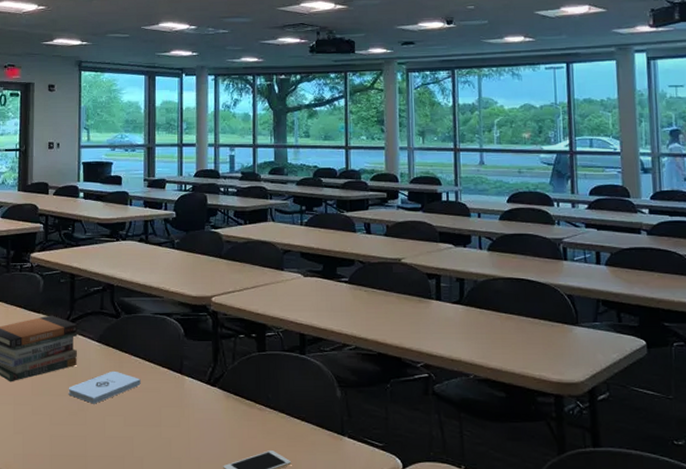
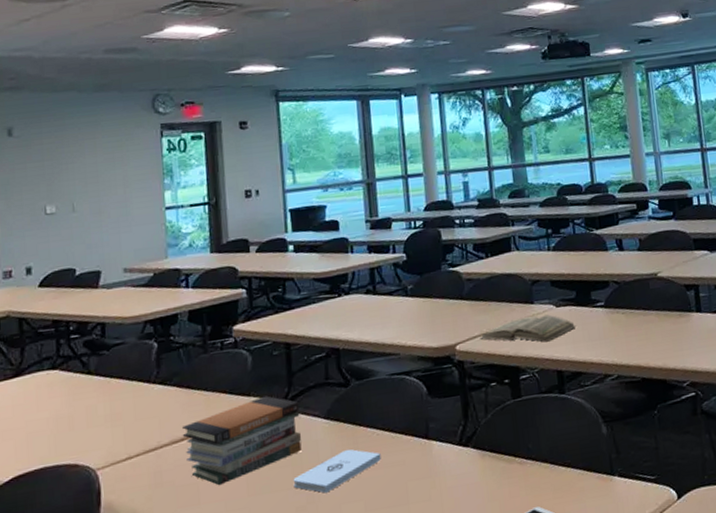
book: none [233,282,321,306] -> present [480,314,576,342]

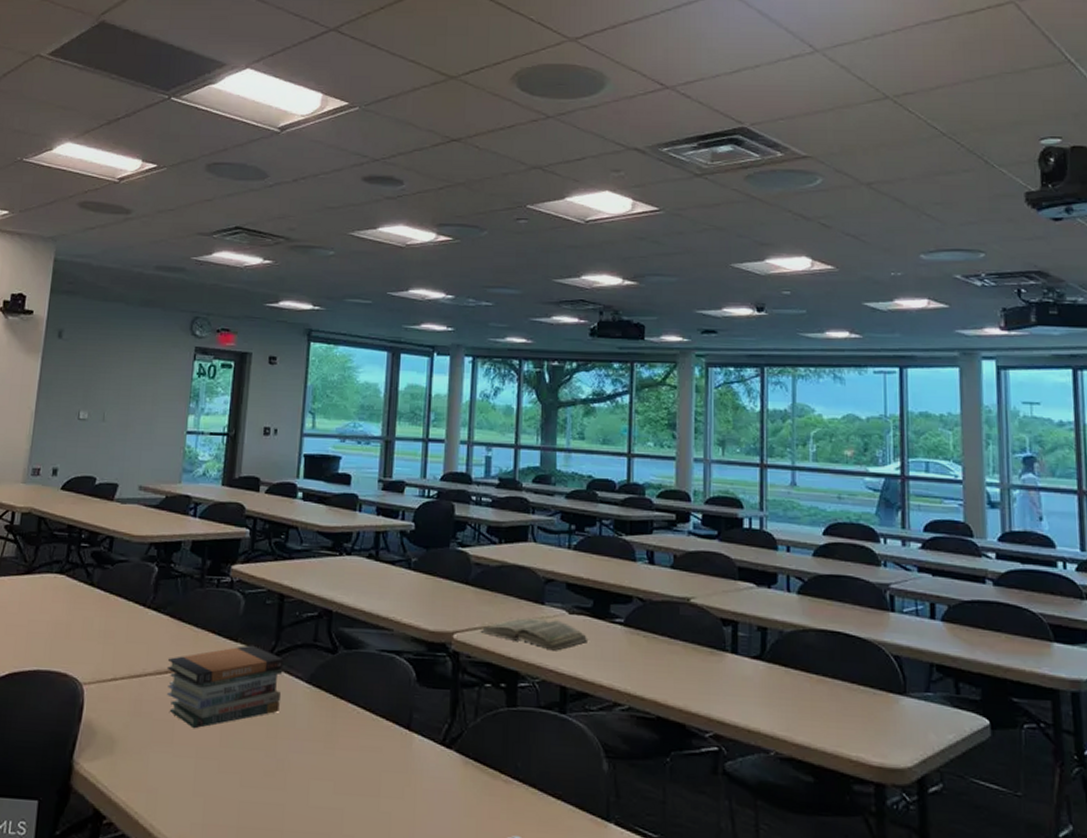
notepad: present [293,449,381,493] -> none [265,721,358,763]

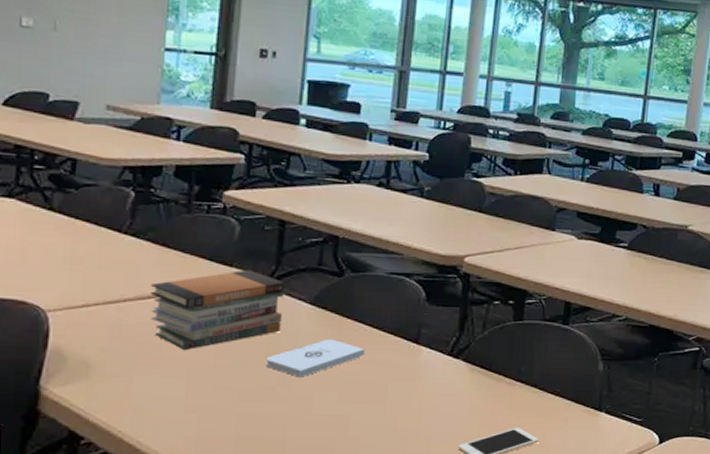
notepad: none [265,721,358,763] -> present [265,338,365,378]
book: present [480,618,589,651] -> none [491,243,594,272]

